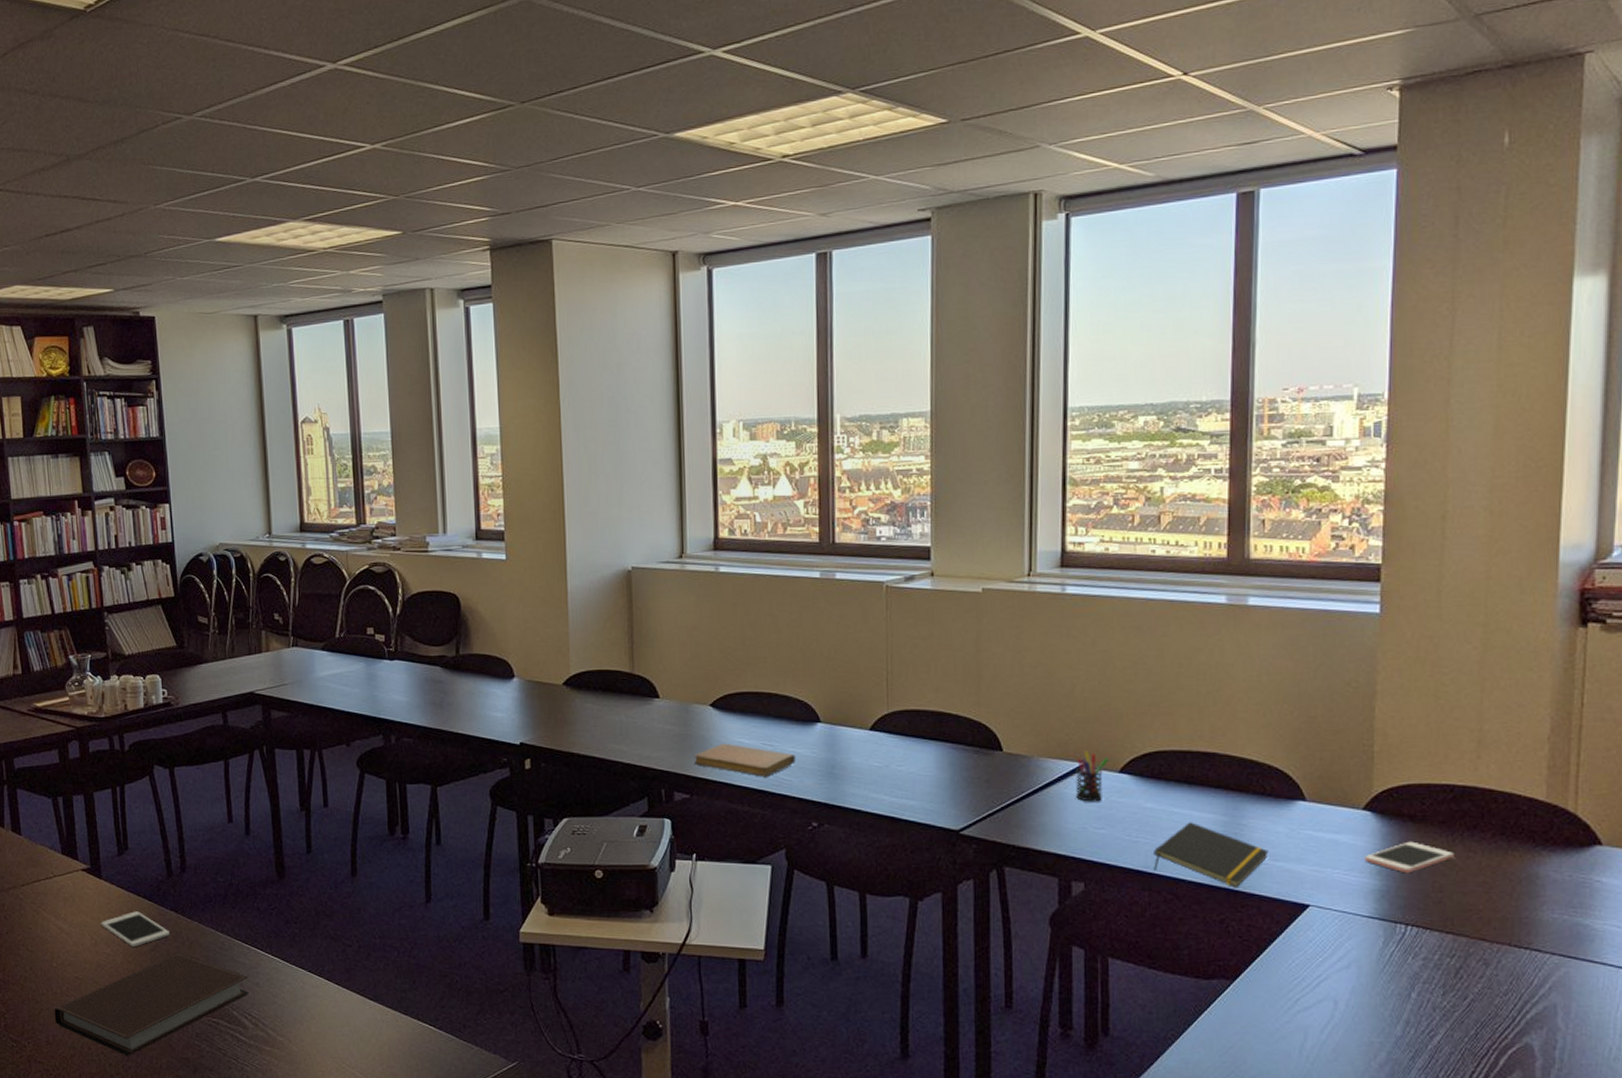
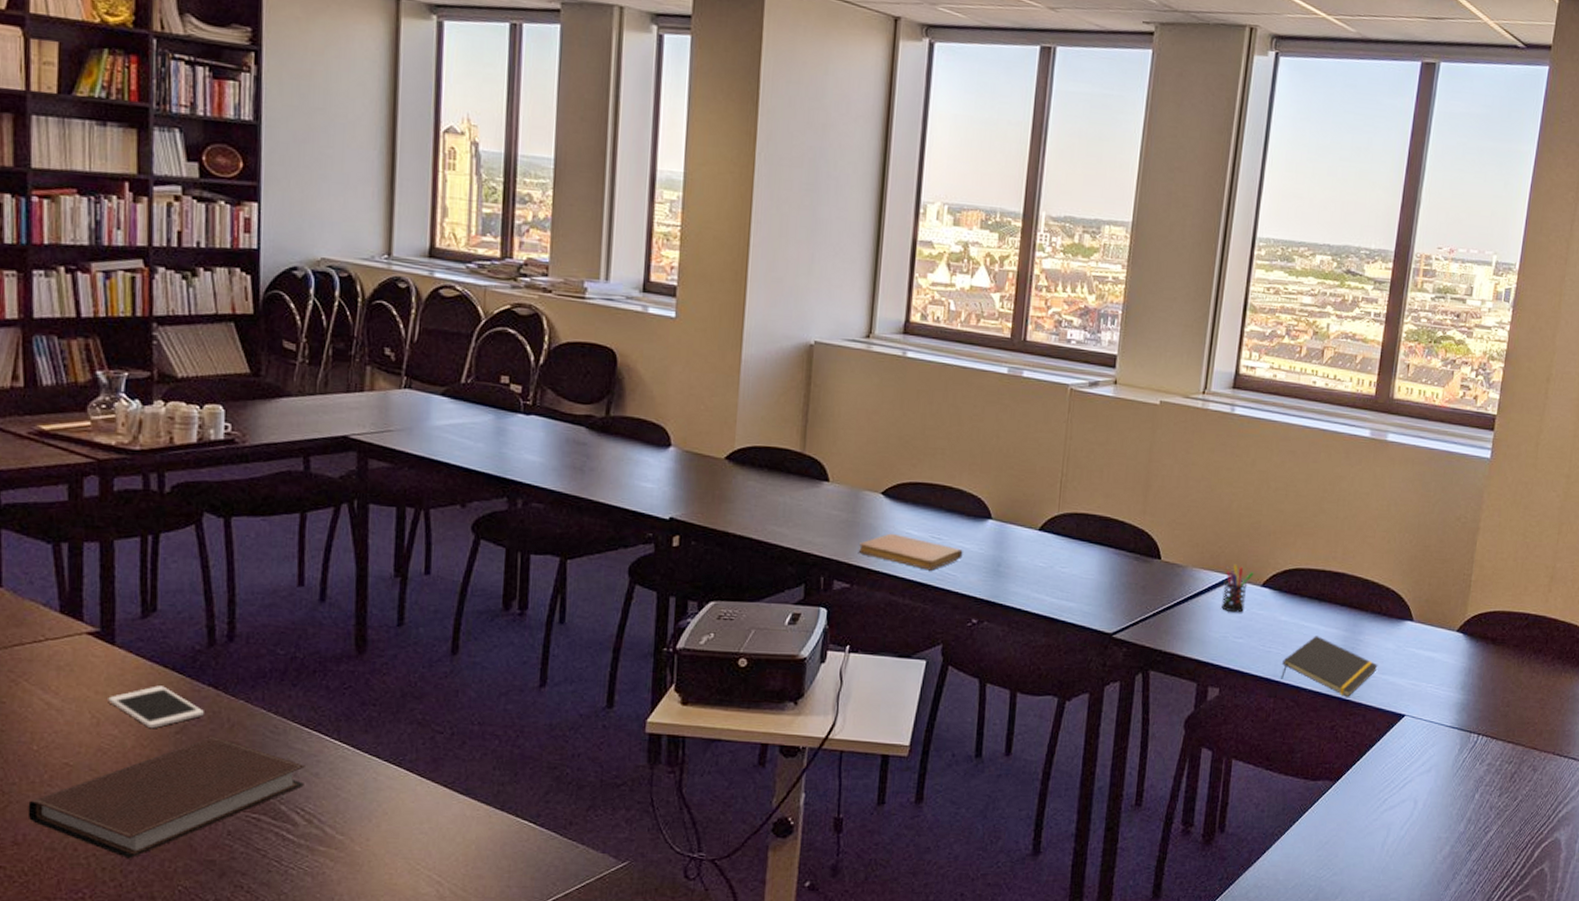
cell phone: present [1364,841,1454,874] -> none [1453,661,1522,690]

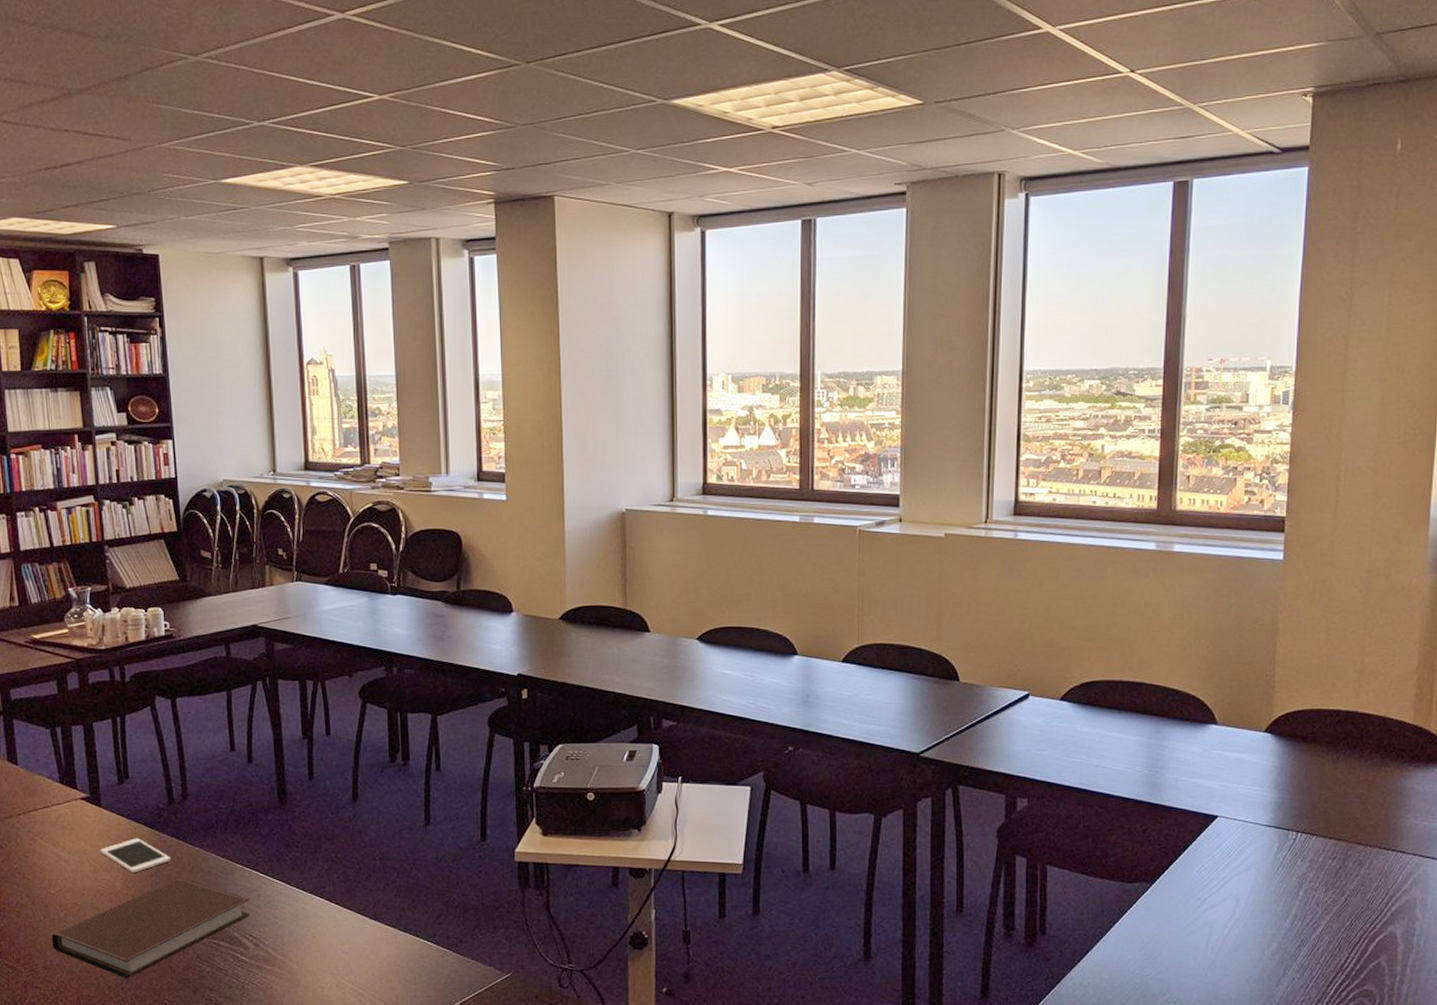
notebook: present [859,533,963,571] -> none [682,674,774,705]
pen holder: present [1221,564,1254,613] -> none [1023,681,1051,727]
notepad: present [1281,636,1378,697] -> none [1088,744,1185,801]

